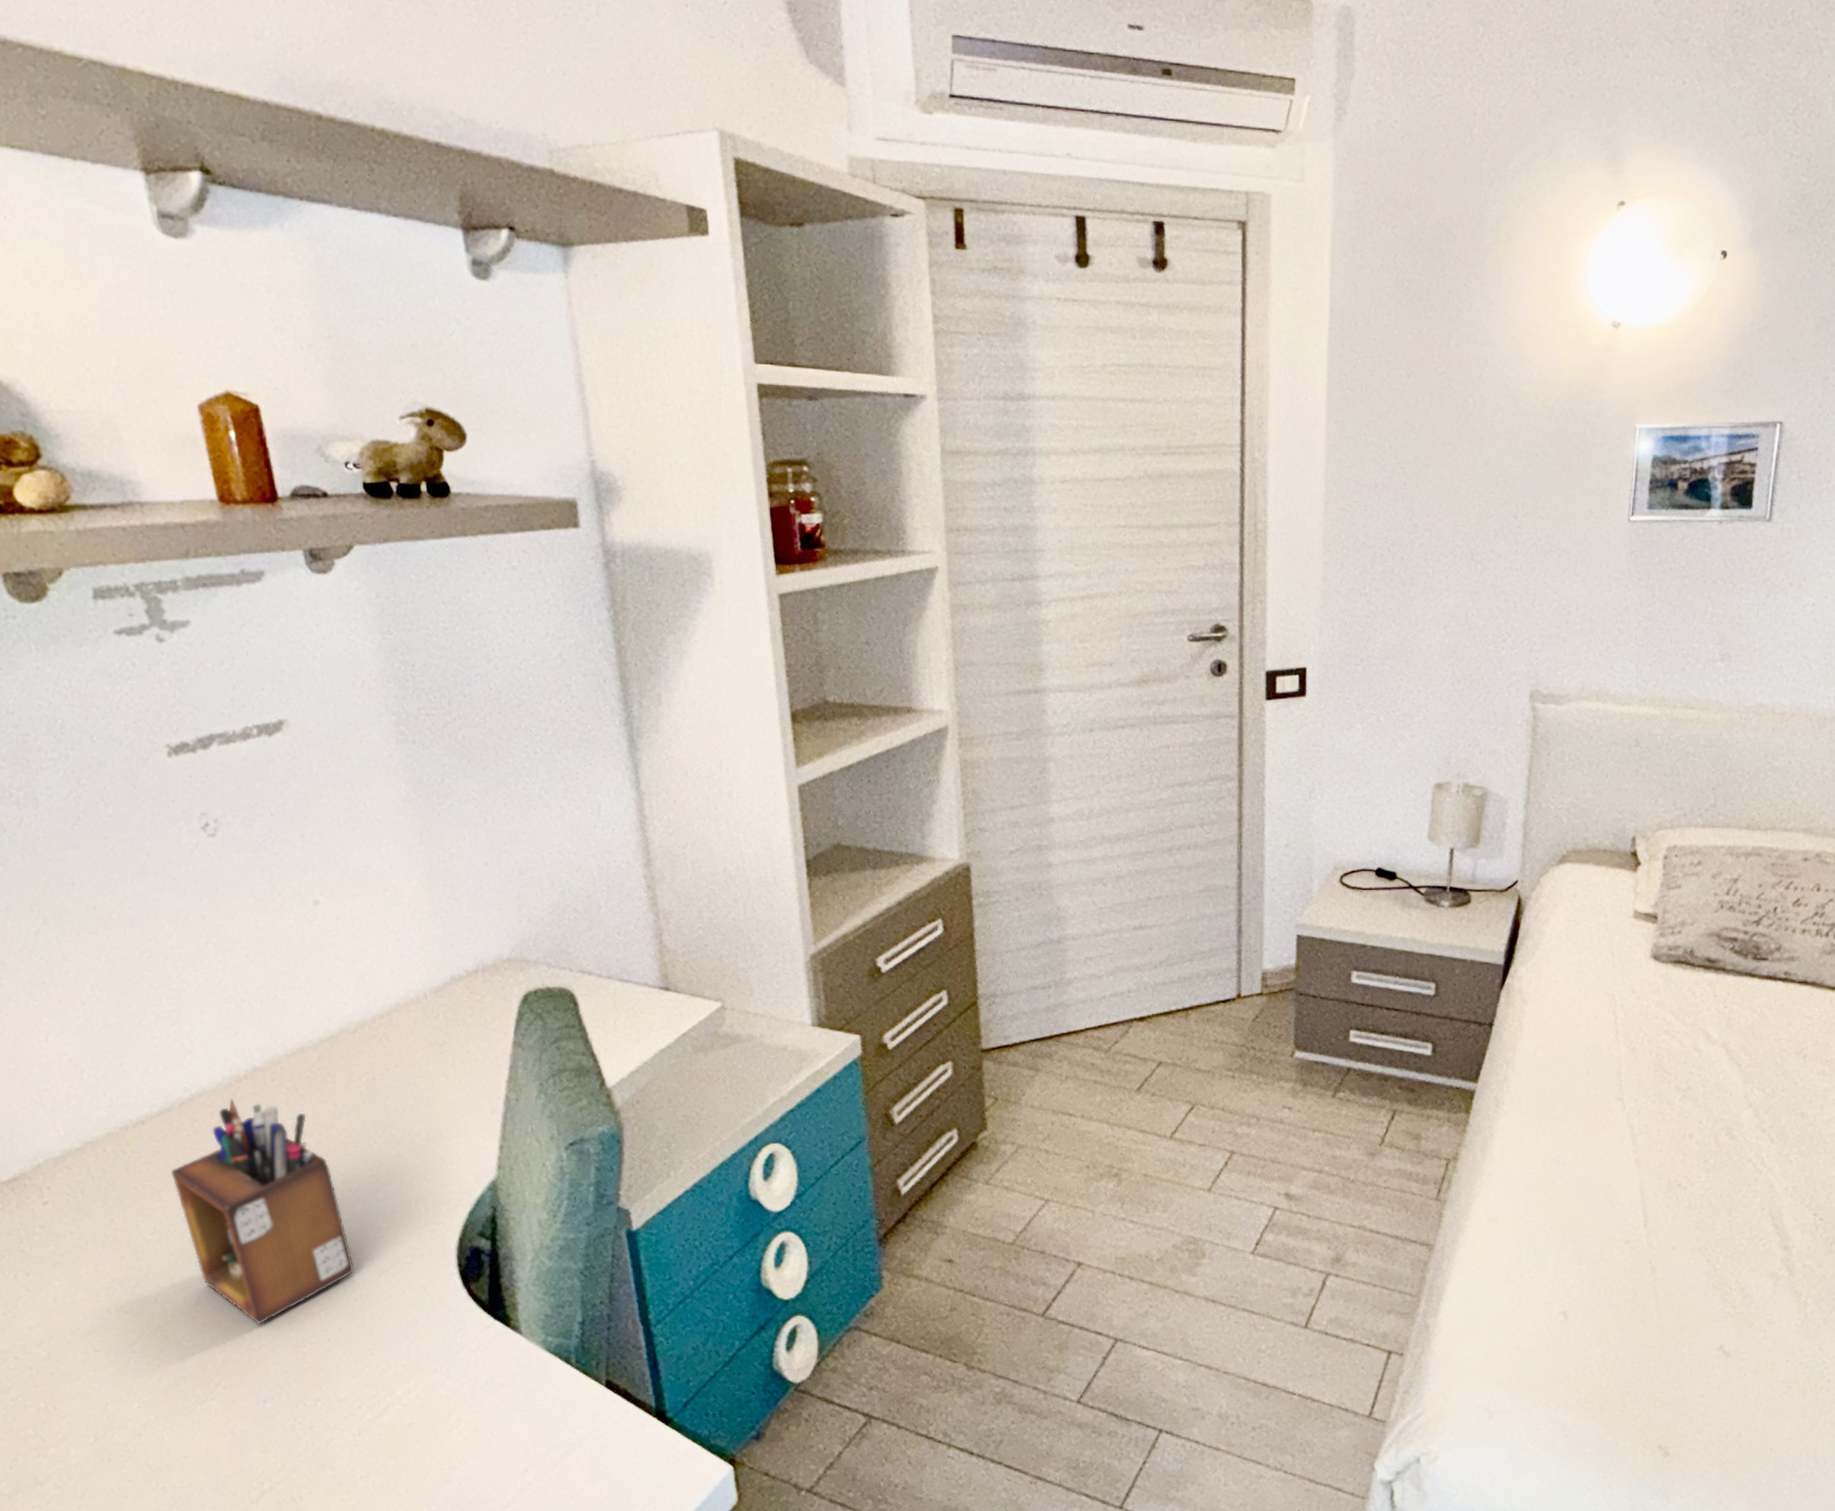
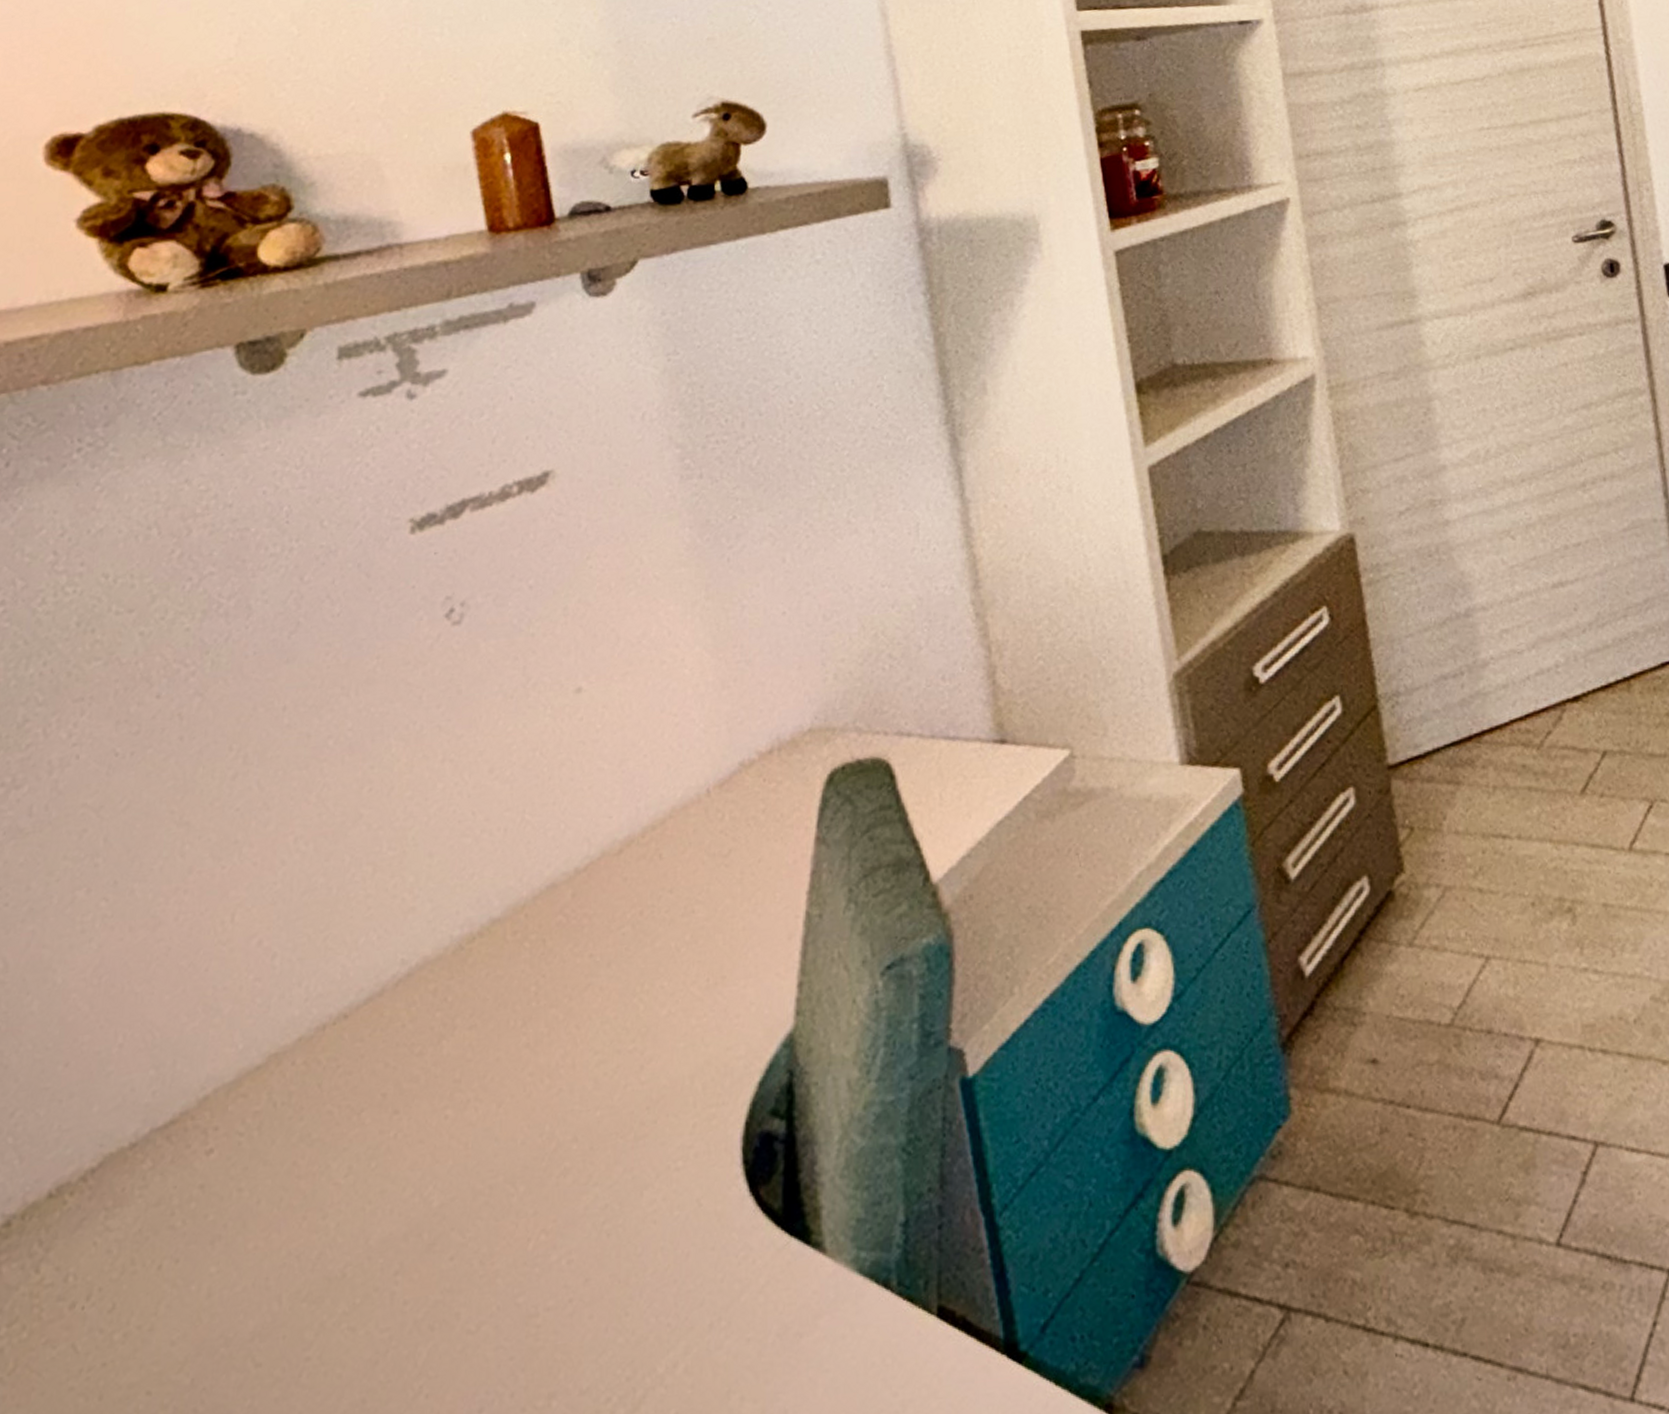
desk organizer: present [170,1099,355,1325] -> none [376,966,609,1292]

